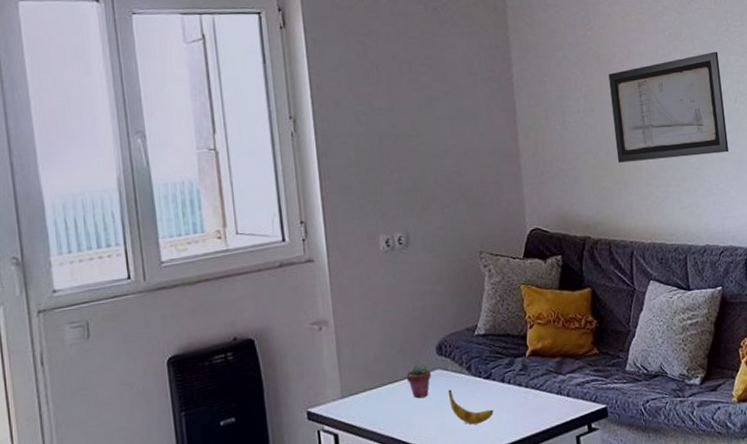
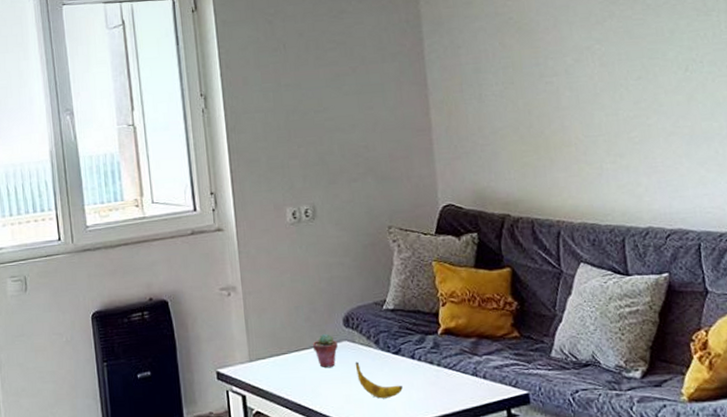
wall art: present [608,51,729,163] -> none [531,15,678,137]

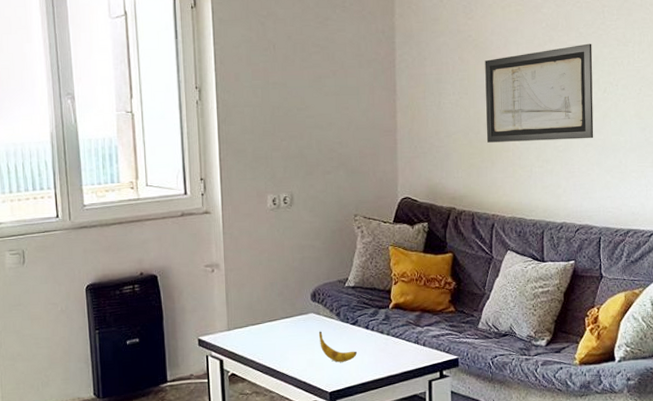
potted succulent: present [312,333,338,367] -> none [283,306,305,336]
wall art: none [531,15,678,137] -> present [485,43,594,143]

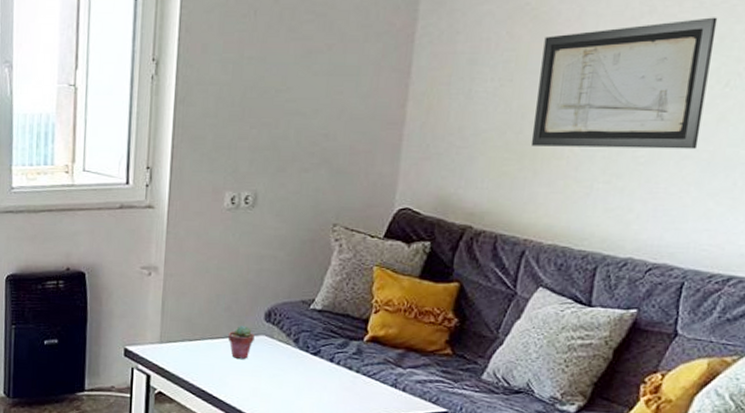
potted succulent: none [283,306,305,336] -> present [227,325,255,359]
banana: present [318,331,357,363] -> none [268,357,314,397]

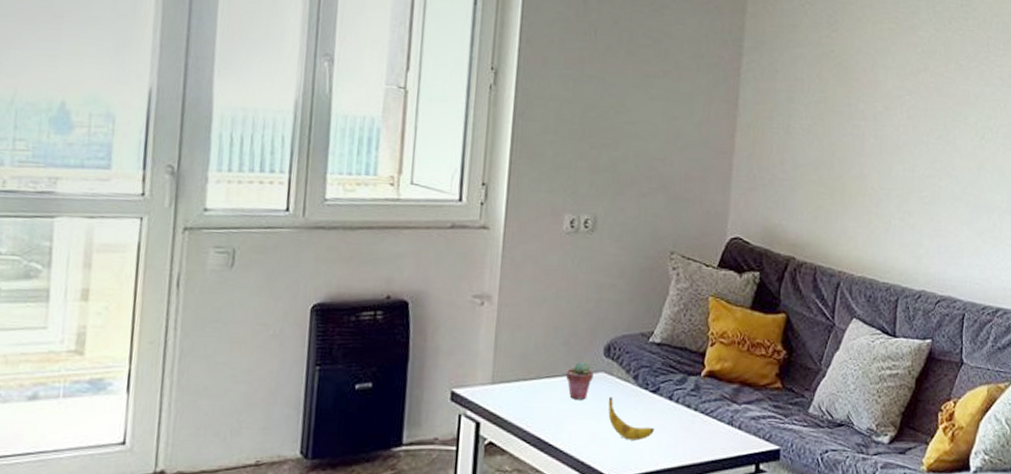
banana: none [268,357,314,397] -> present [608,396,654,441]
wall art: present [530,17,718,150] -> none [840,78,973,193]

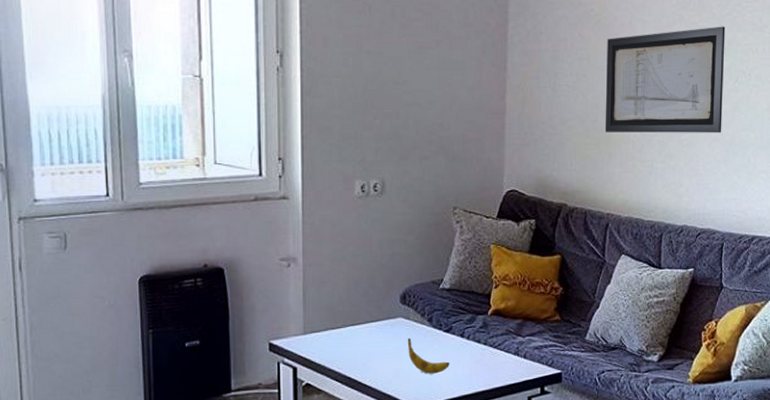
potted succulent: present [565,361,594,400] -> none [368,309,392,342]
wall art: none [840,78,973,193] -> present [605,26,726,133]

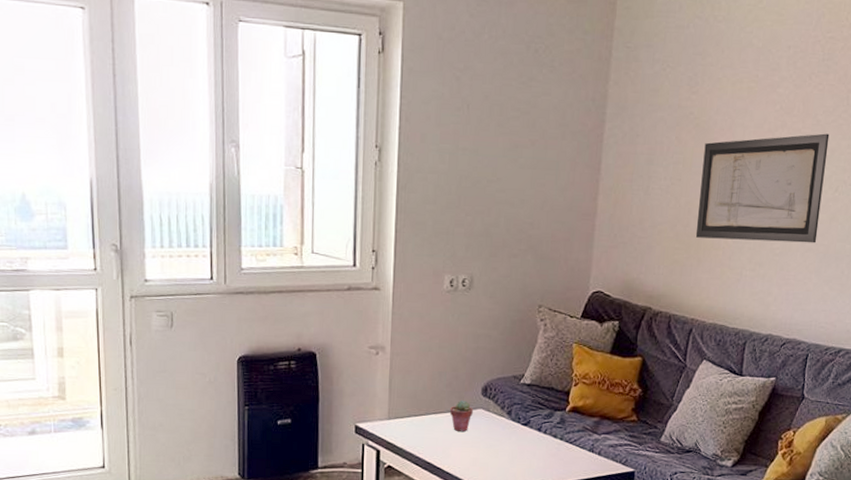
potted succulent: none [368,309,392,342] -> present [449,400,473,431]
banana: present [407,338,449,374] -> none [486,429,525,465]

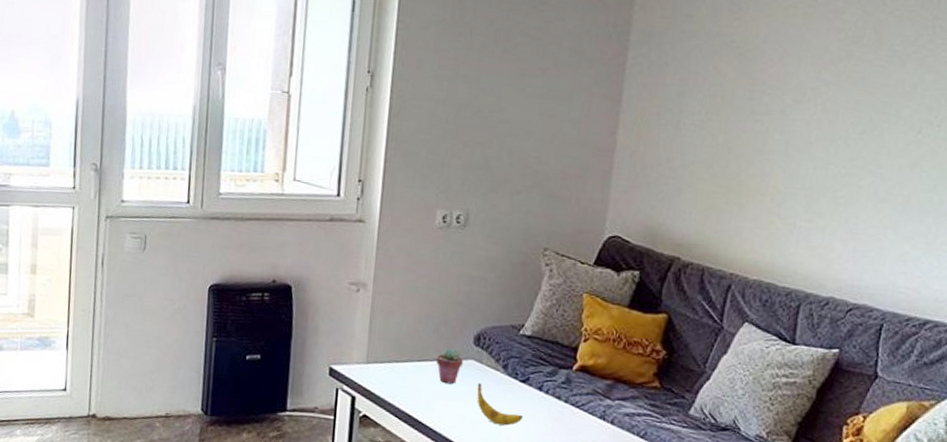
banana: none [486,429,525,465] -> present [477,383,523,426]
wall art: present [695,133,830,243] -> none [736,66,910,193]

